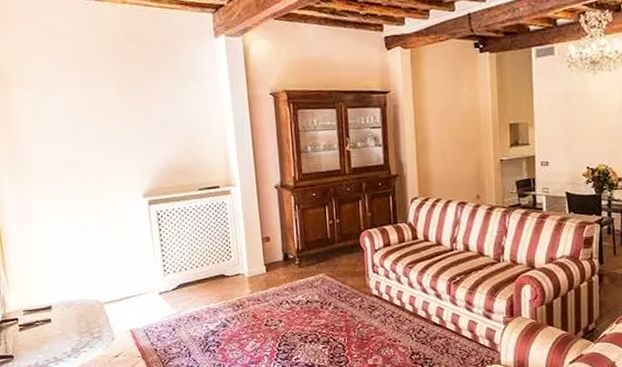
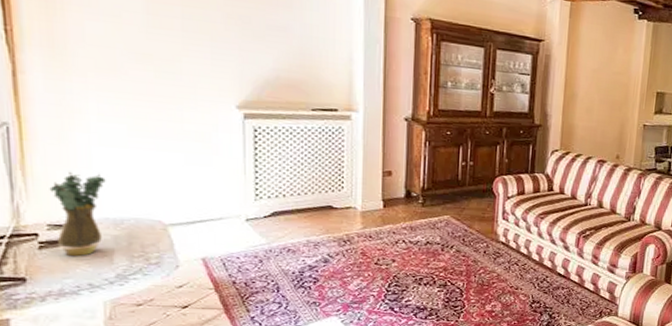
vase: none [22,264,60,336] -> present [49,171,106,257]

